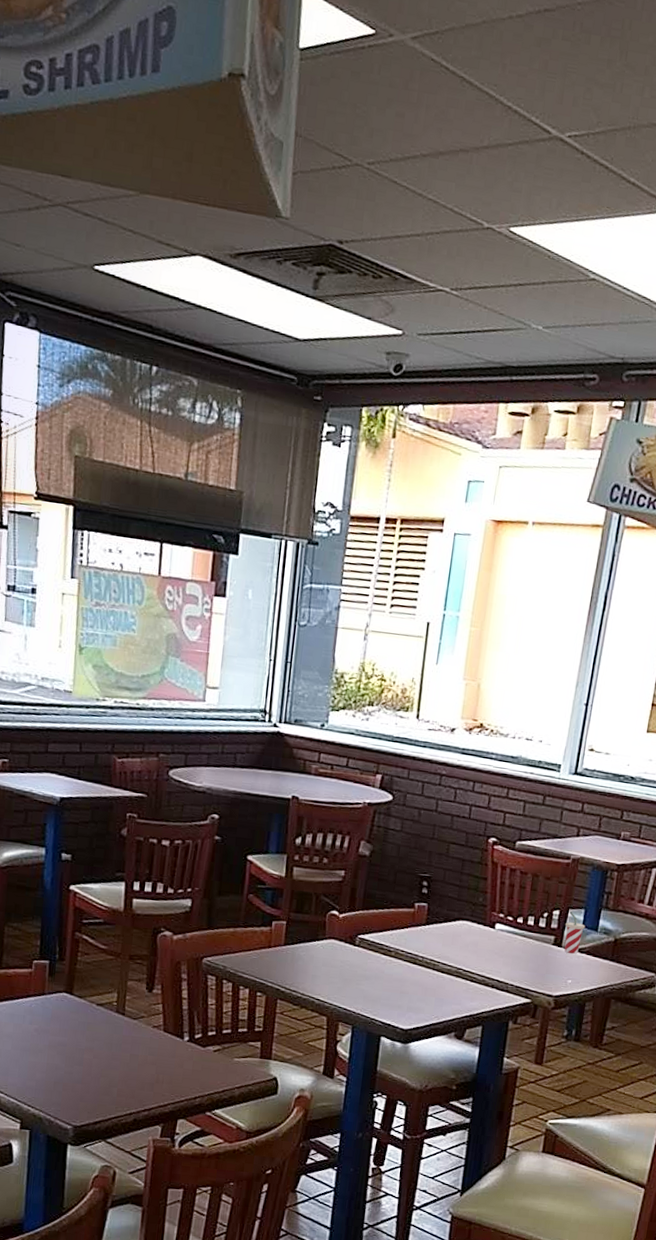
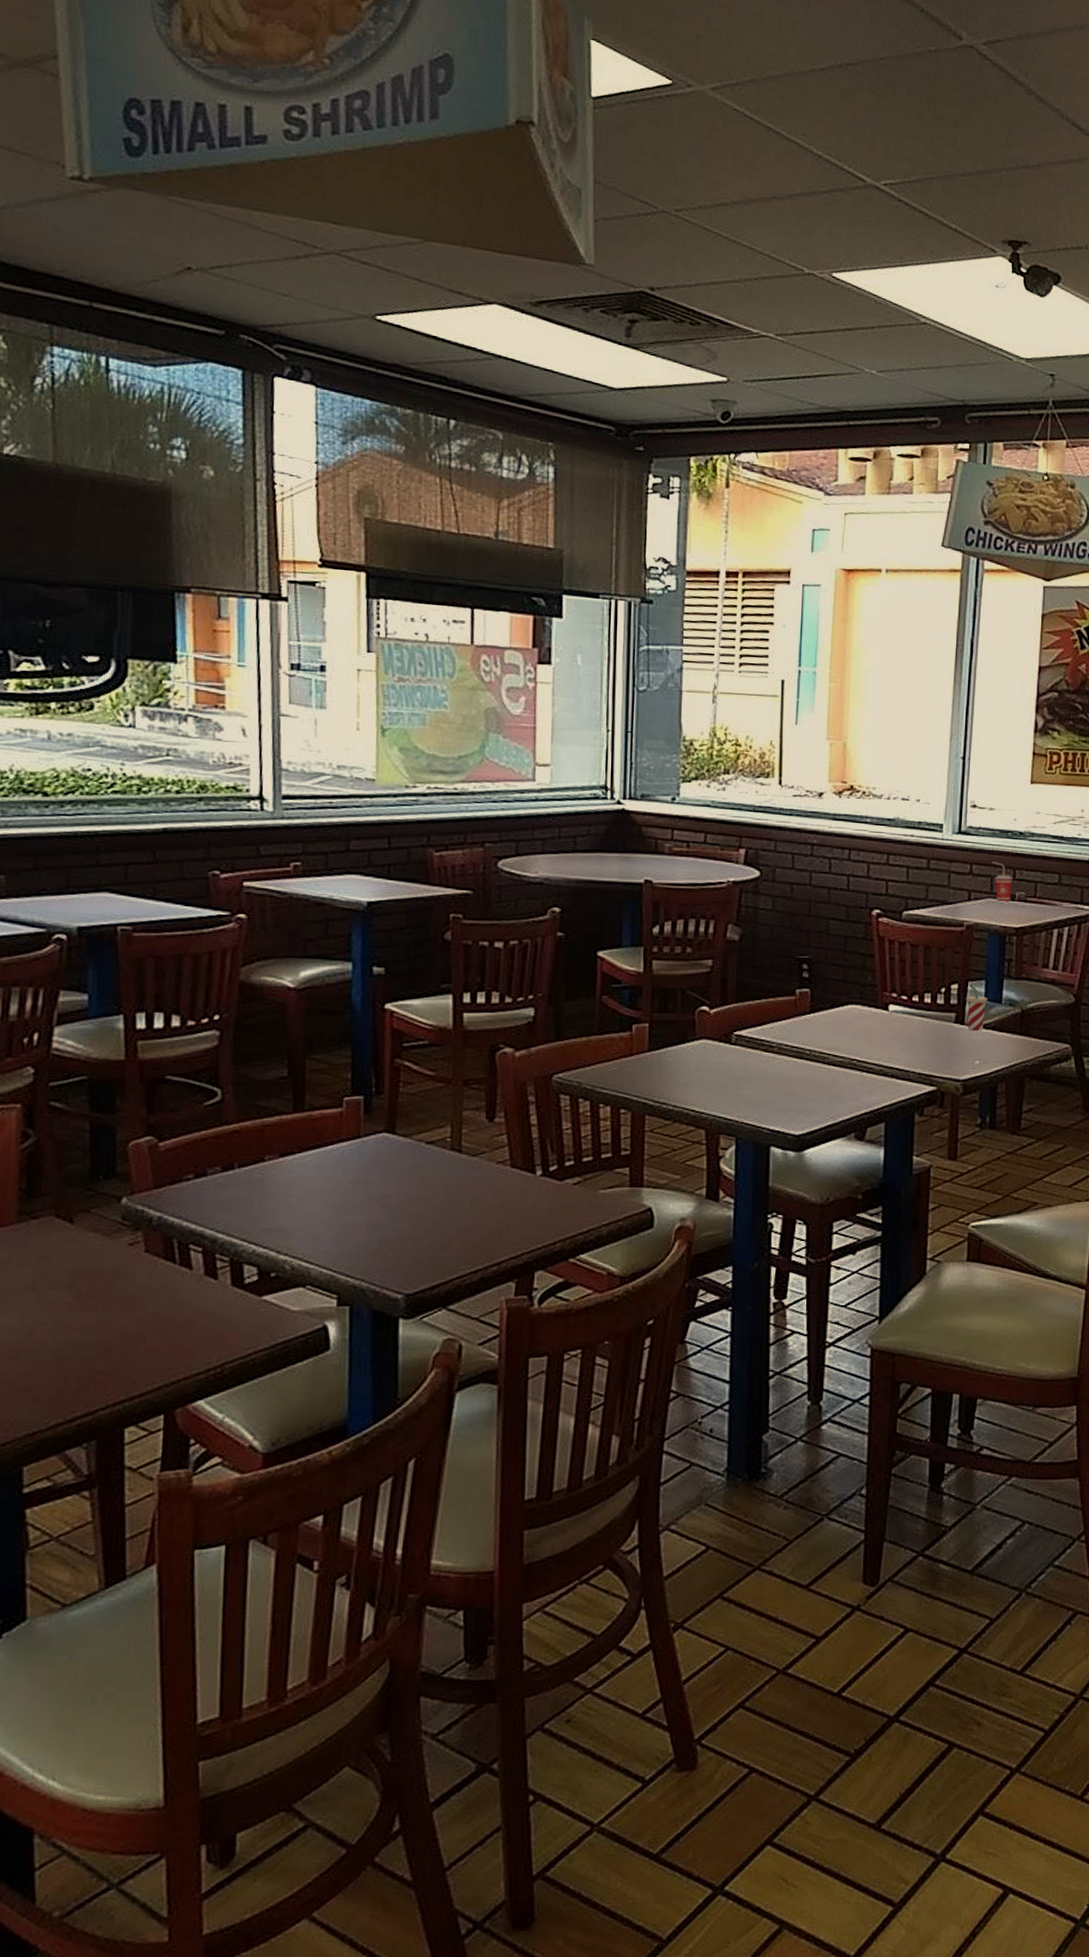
beverage cup: none [602,802,621,841] -> present [992,862,1013,903]

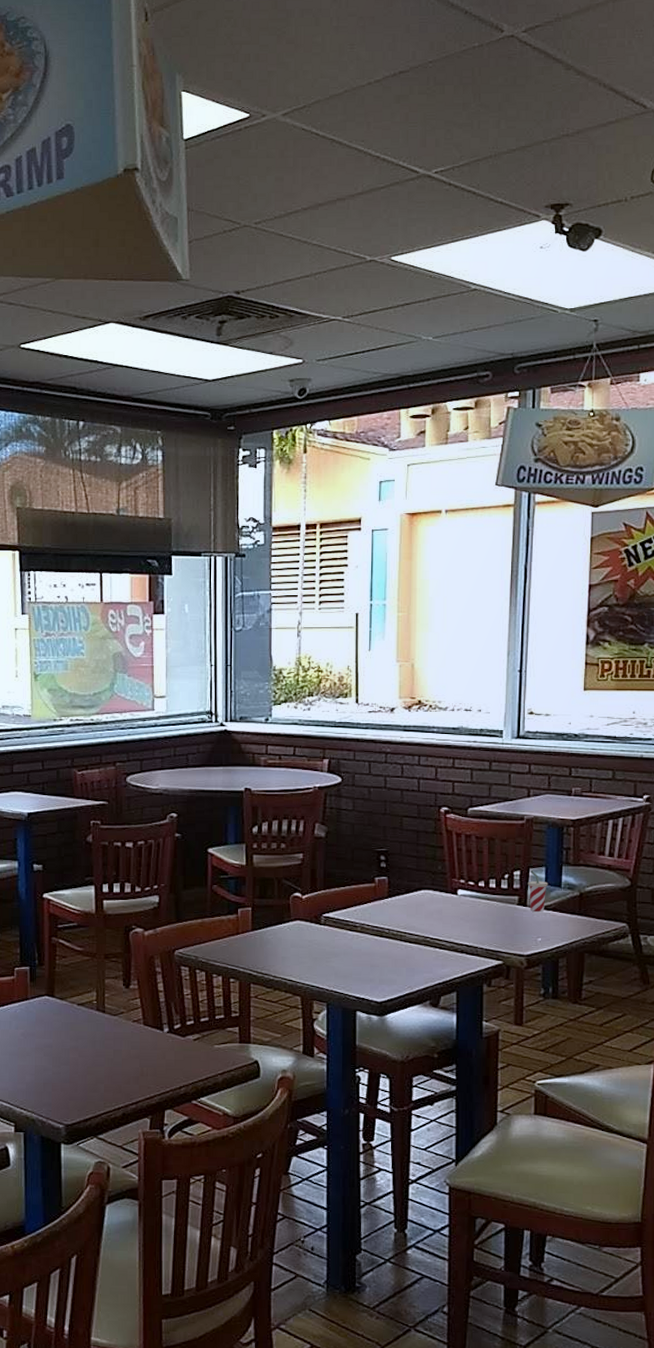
beverage cup: present [992,862,1013,903] -> none [549,762,569,797]

